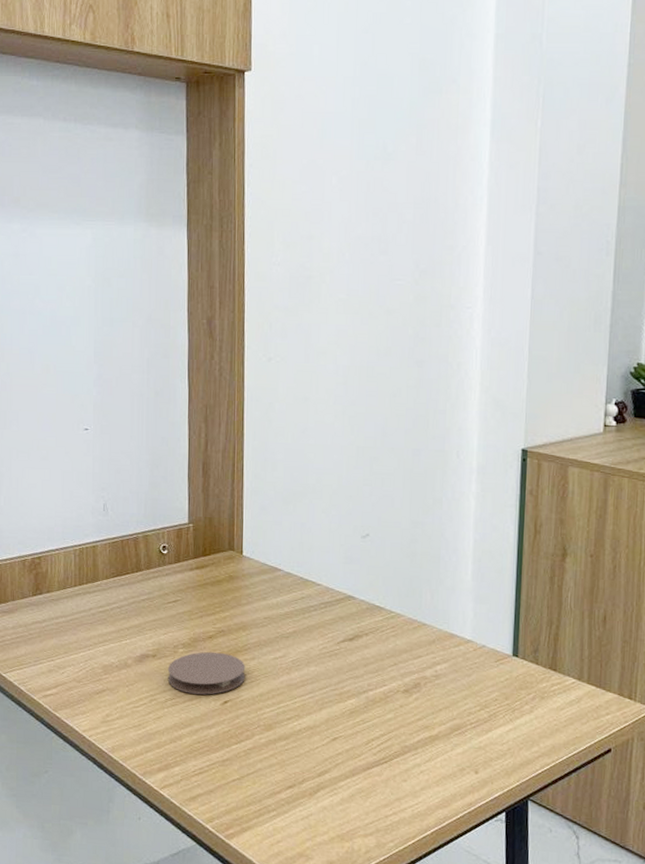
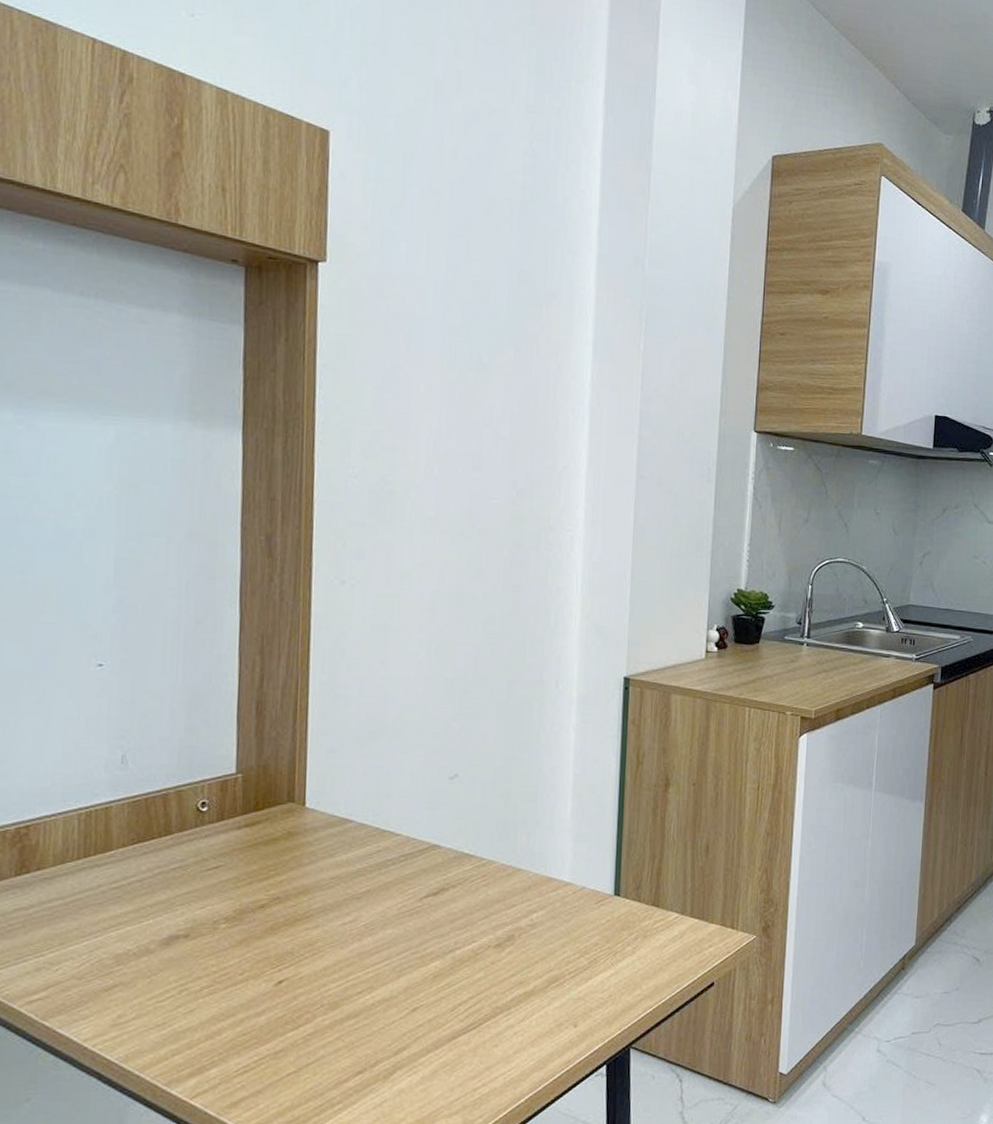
coaster: present [167,651,246,695] -> none [204,923,307,977]

